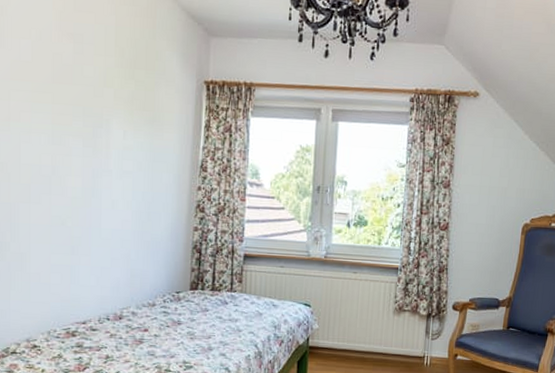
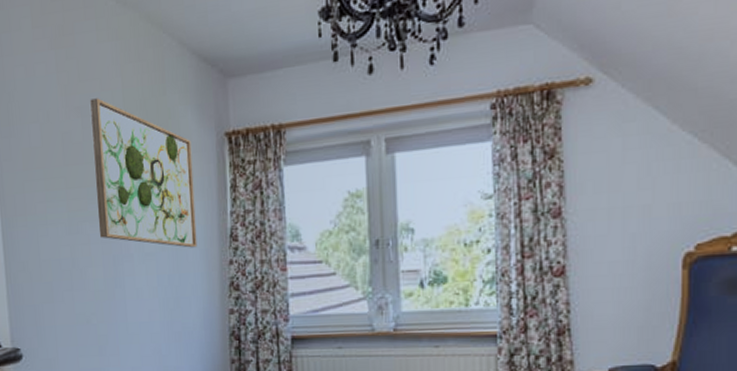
wall art: none [81,29,174,172] -> present [90,98,198,248]

